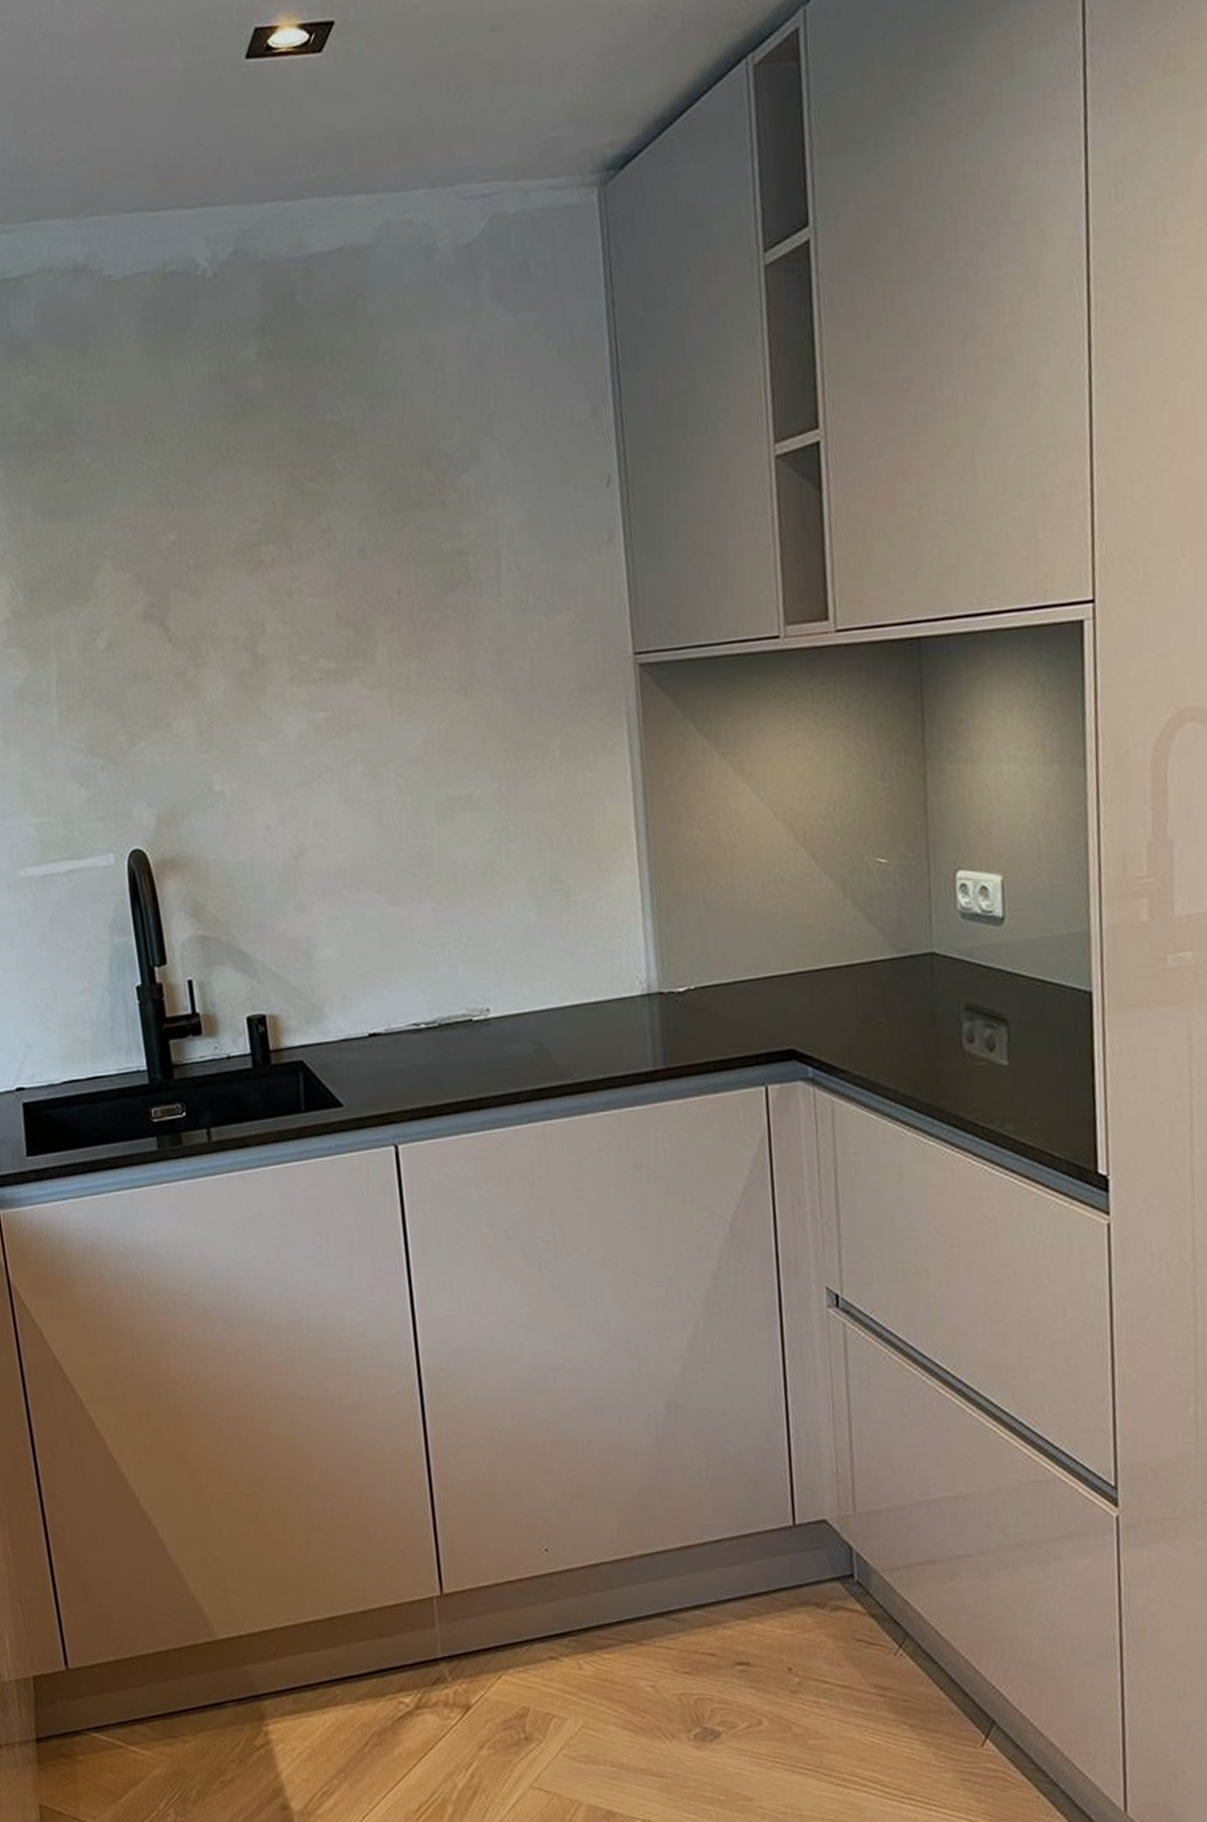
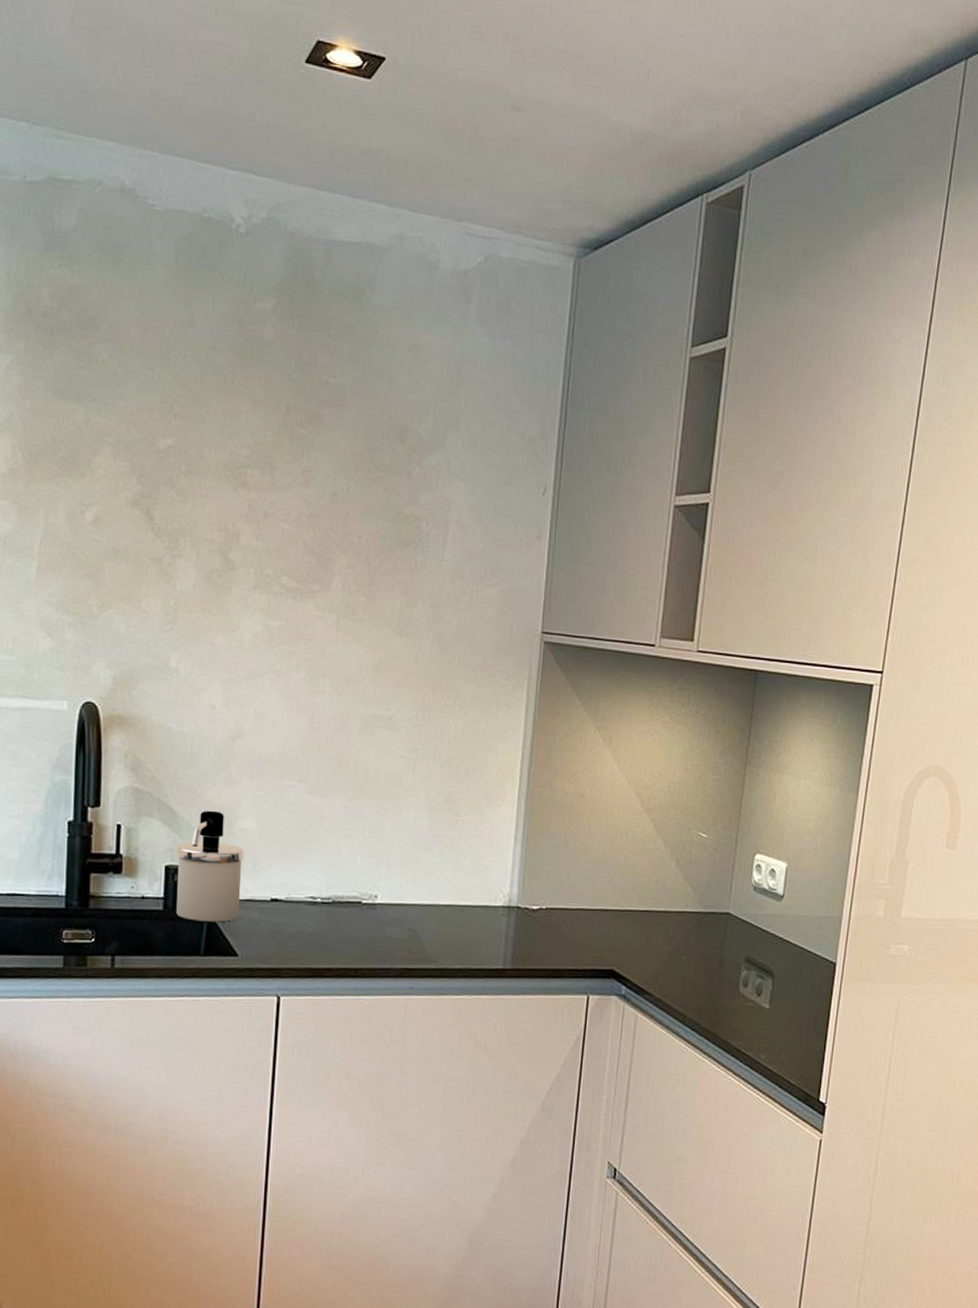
soap dispenser: none [255,944,337,1075] -> present [176,810,244,923]

